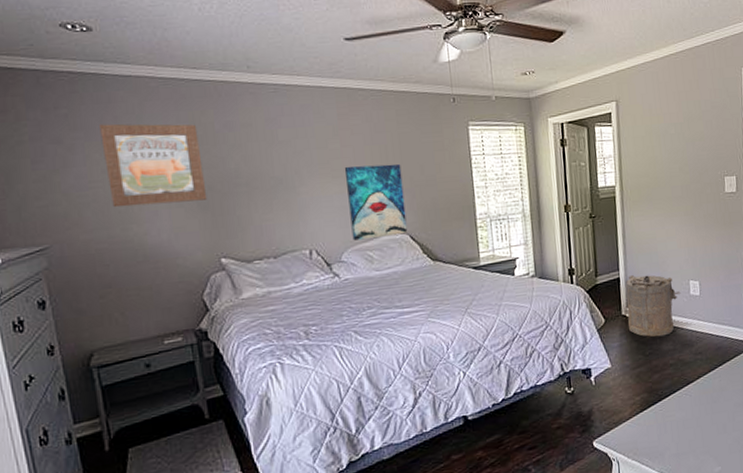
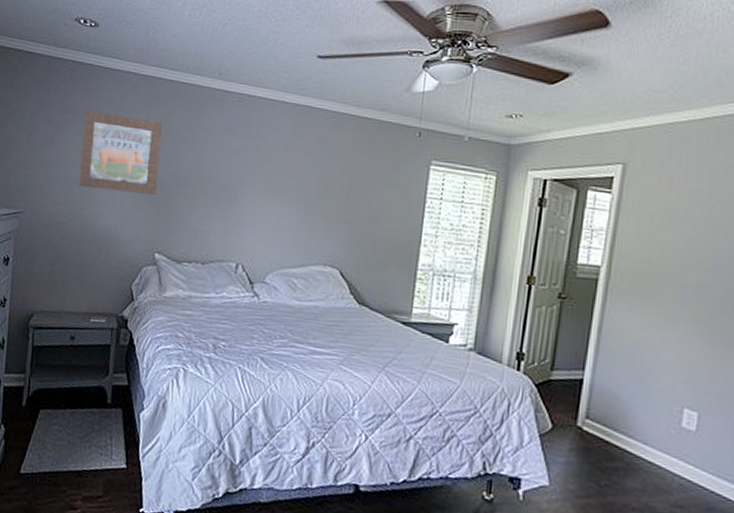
wall art: present [344,163,408,241] -> none [280,186,347,269]
laundry hamper: present [626,274,681,338] -> none [582,379,668,470]

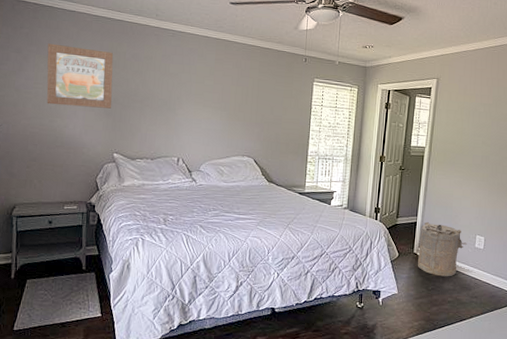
laundry hamper: none [582,379,668,470] -> present [417,221,467,277]

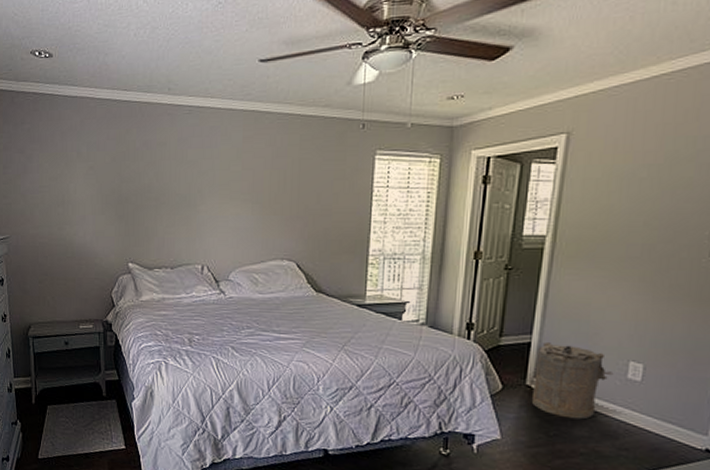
wall art: present [46,43,114,109] -> none [51,138,124,210]

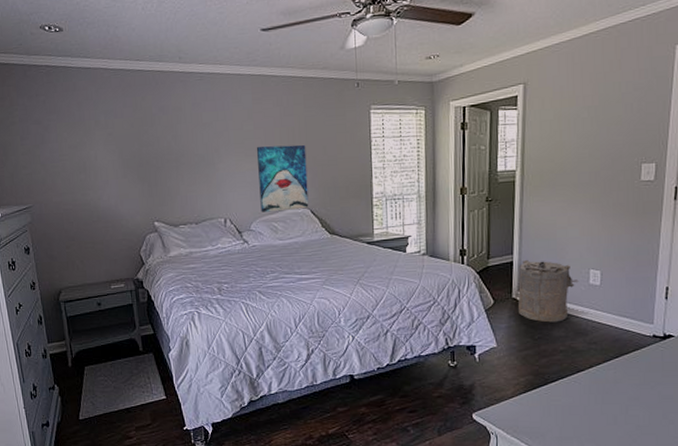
wall art: none [241,189,298,262] -> present [256,144,309,213]

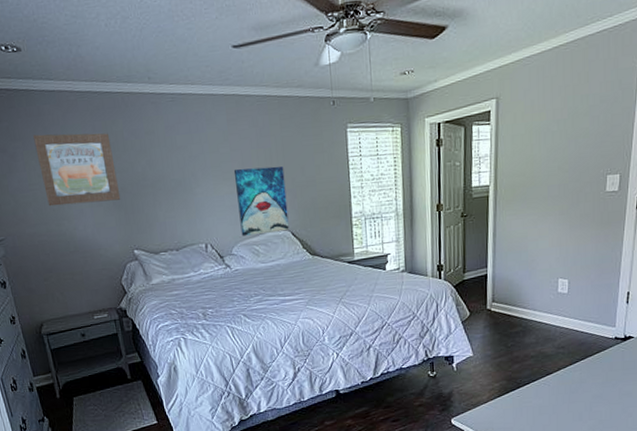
wall art: none [67,108,145,177] -> present [33,133,121,207]
laundry hamper: present [517,259,579,323] -> none [492,271,548,331]

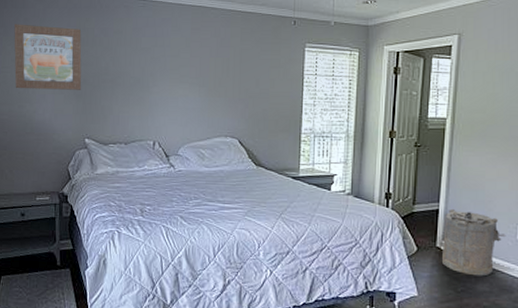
wall art: present [233,166,289,236] -> none [190,74,239,139]
laundry hamper: none [492,271,548,331] -> present [441,208,506,276]

